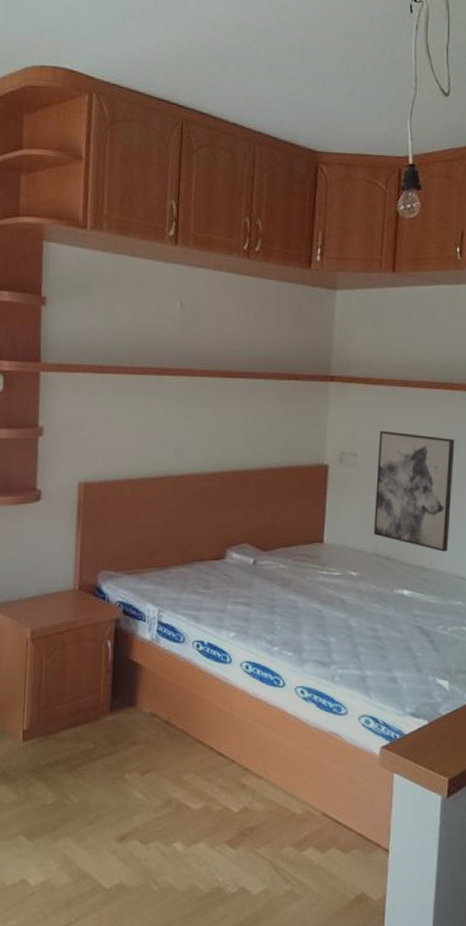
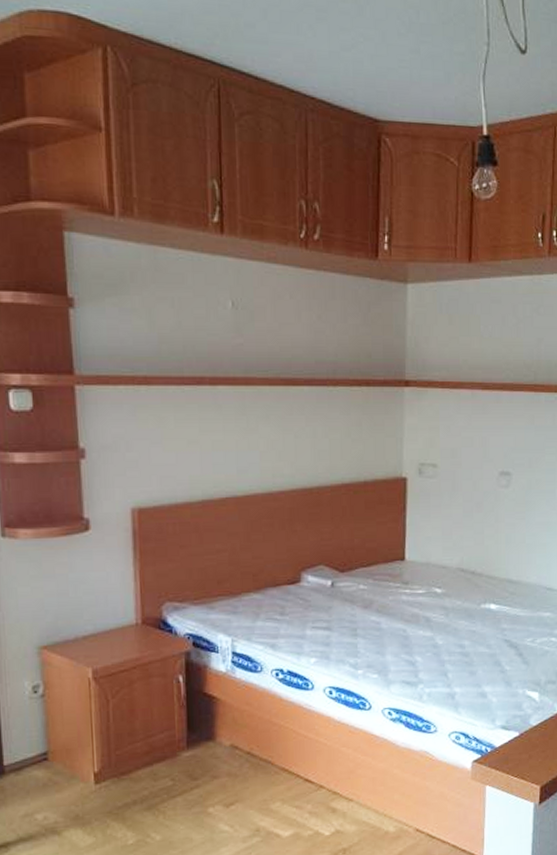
wall art: present [373,430,455,552] -> none [457,438,540,563]

